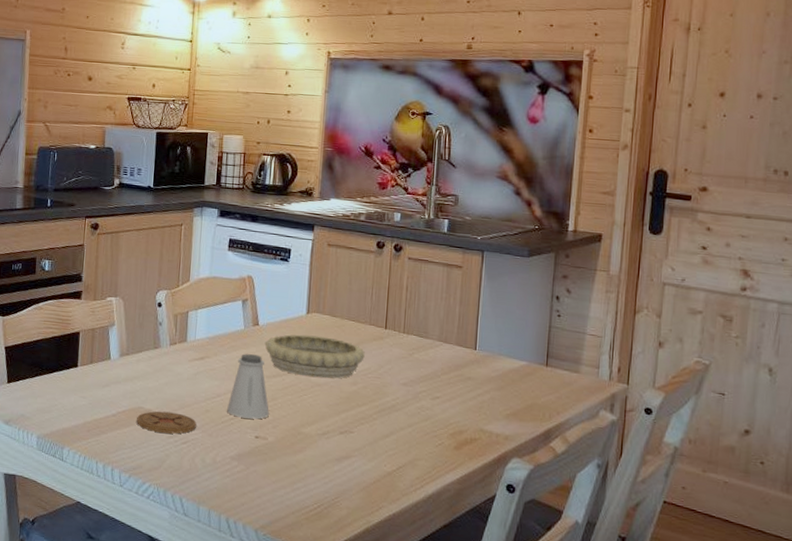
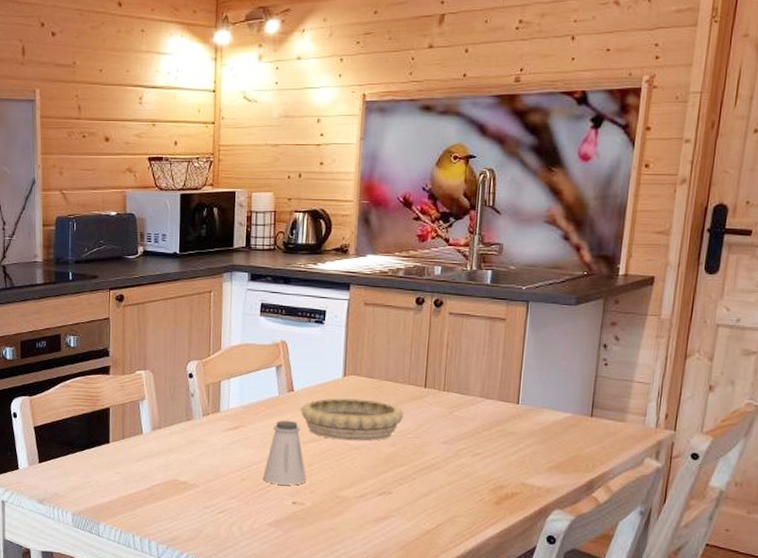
coaster: present [136,411,197,434] -> none [172,482,232,504]

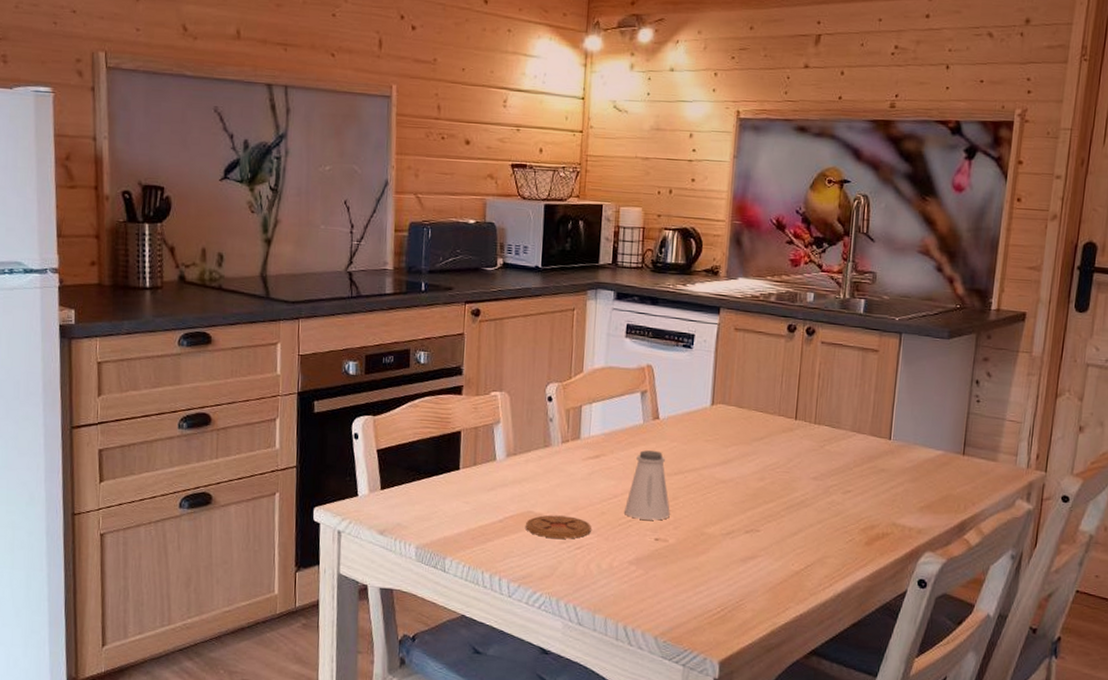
coaster: none [172,482,232,504] -> present [526,515,591,539]
decorative bowl: present [300,398,404,441] -> none [665,428,773,475]

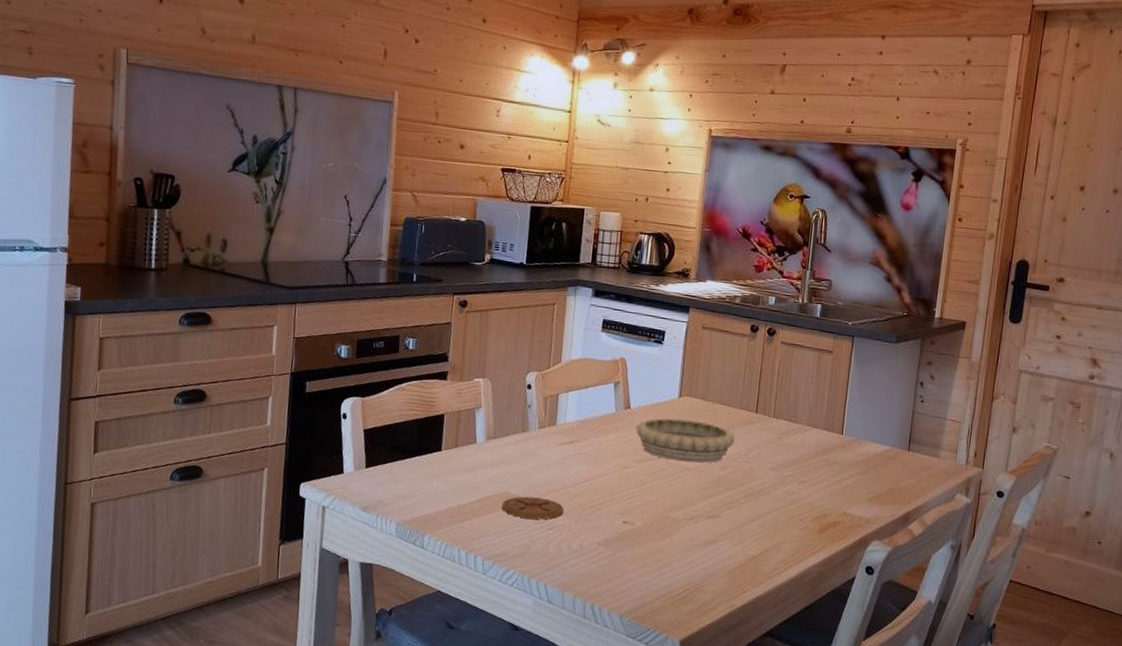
saltshaker: present [625,450,670,521] -> none [595,437,638,504]
decorative bowl: none [665,428,773,475] -> present [635,418,735,463]

